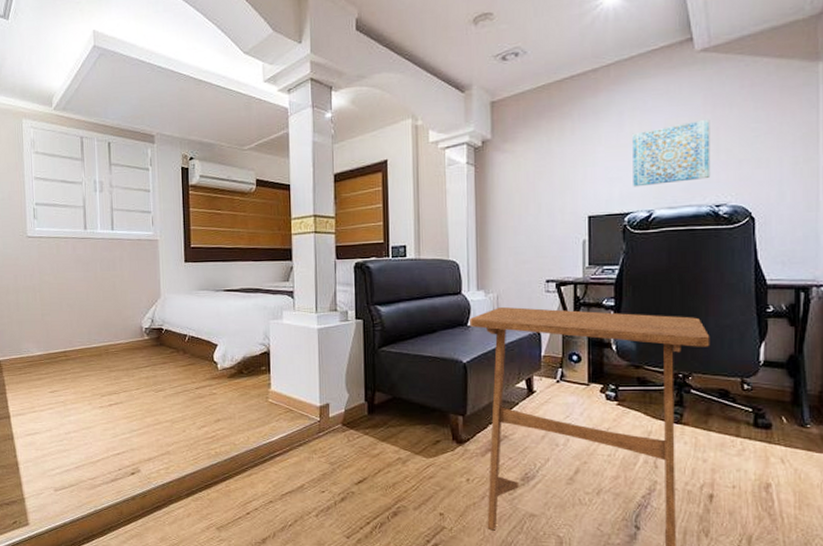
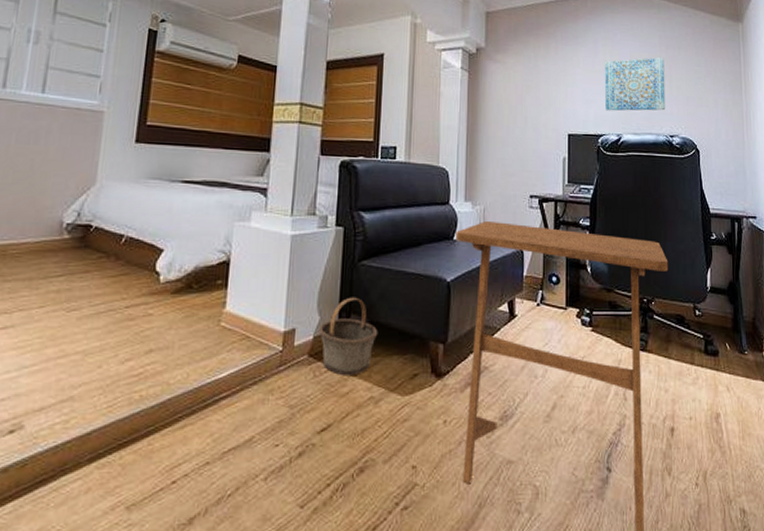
basket: none [348,378,401,440] -> present [318,297,378,375]

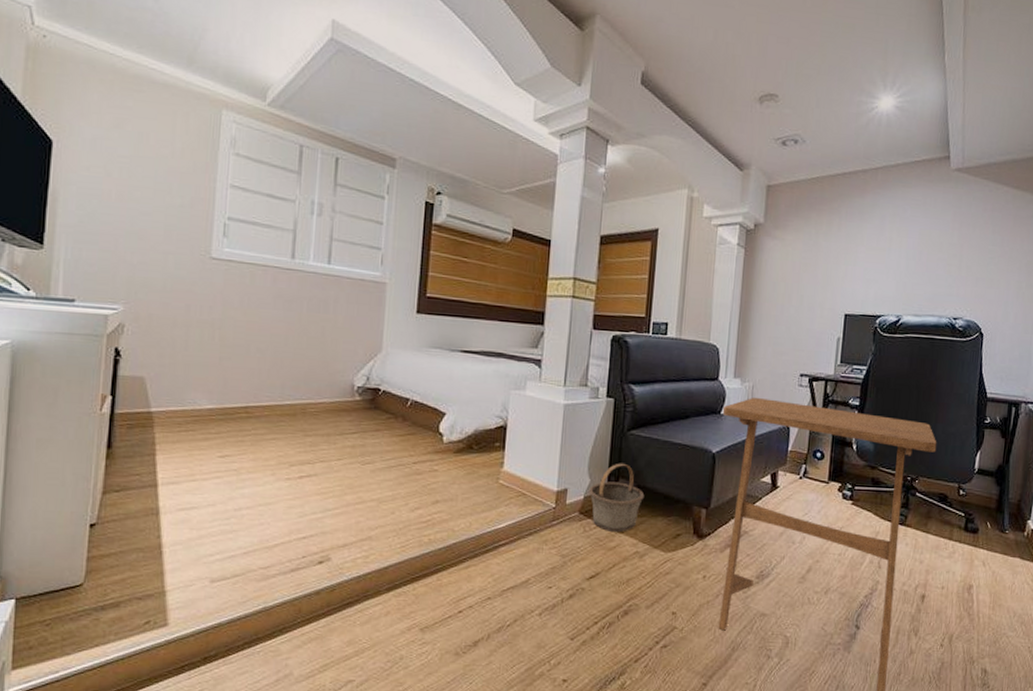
wall art: present [605,57,666,111] -> none [887,235,957,292]

